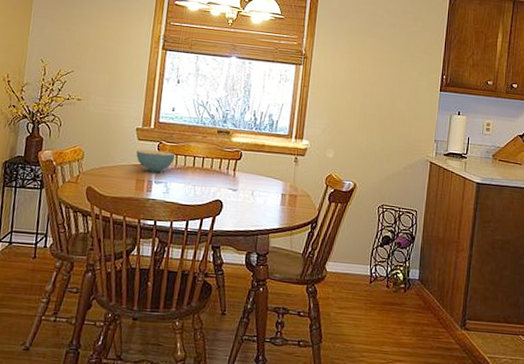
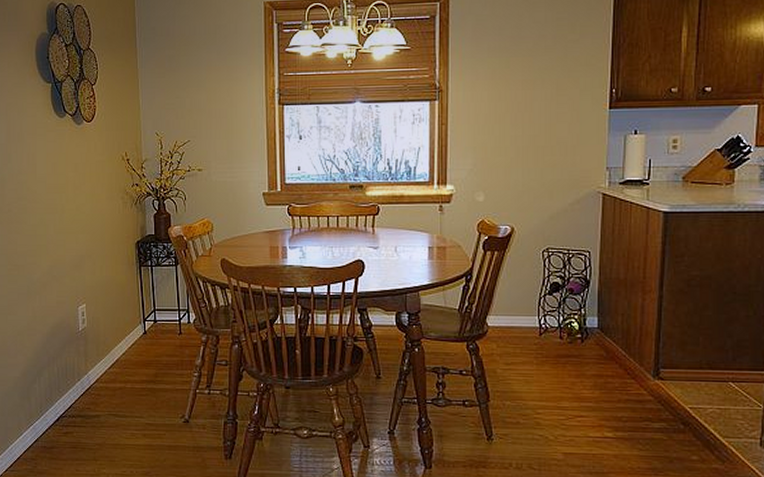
cereal bowl: present [136,149,176,172] -> none [266,214,307,237]

